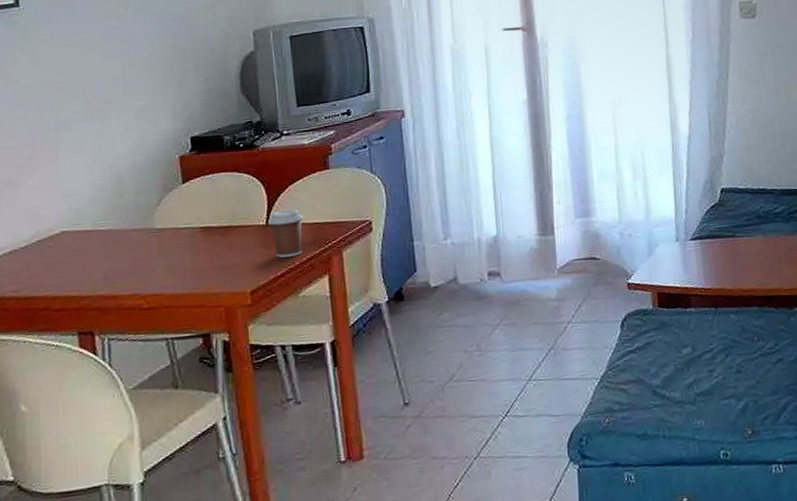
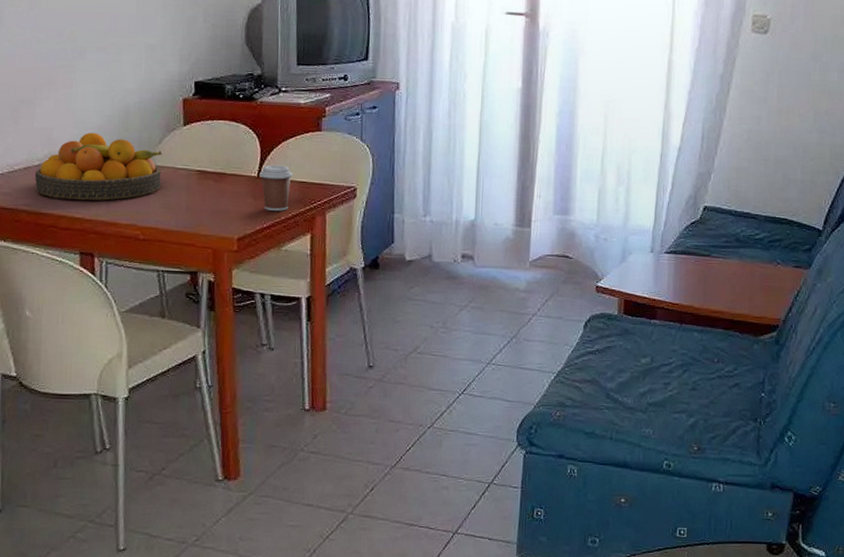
fruit bowl: none [22,204,164,279] -> present [35,132,163,201]

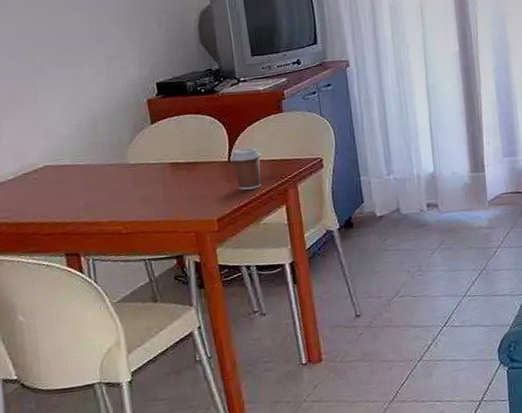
fruit bowl: present [35,132,163,201] -> none [10,141,137,208]

